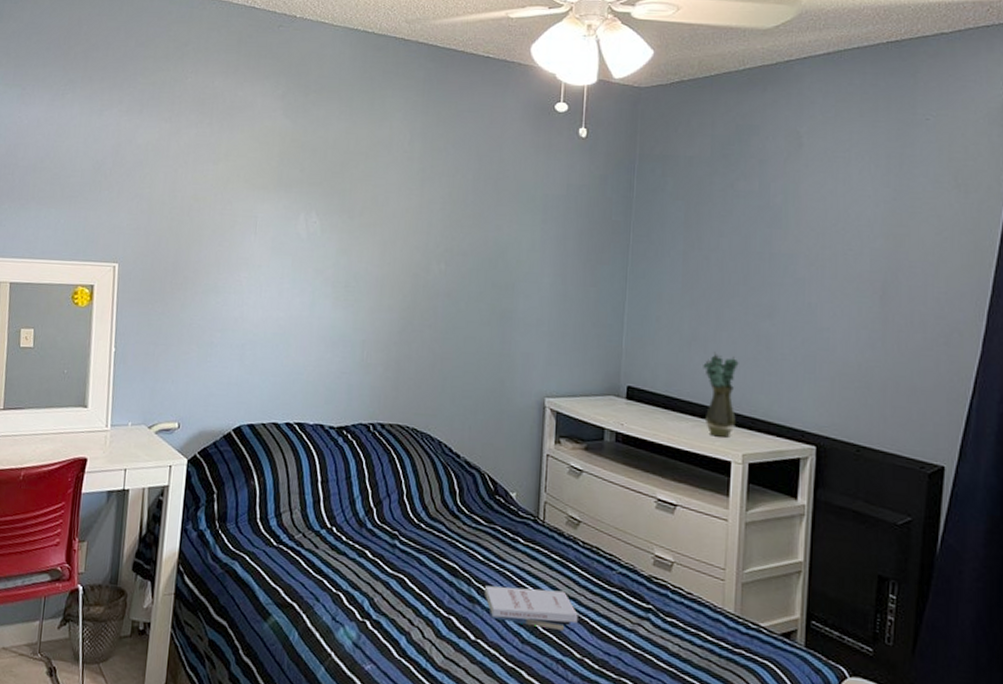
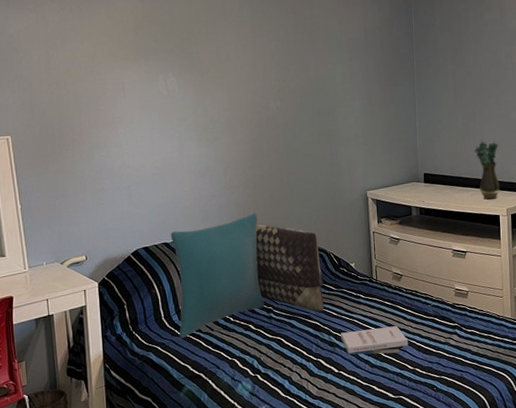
pillow: none [275,402,396,552] -> present [170,212,265,338]
cushion: none [384,417,471,551] -> present [255,223,324,312]

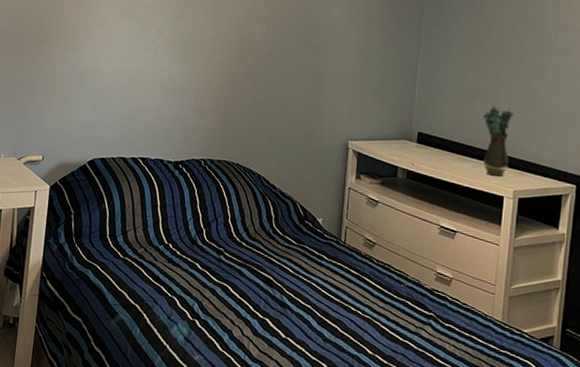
pillow: present [170,212,265,338] -> none [121,142,224,263]
cushion: present [255,223,324,312] -> none [212,154,286,265]
books: present [340,326,408,355] -> none [293,294,371,333]

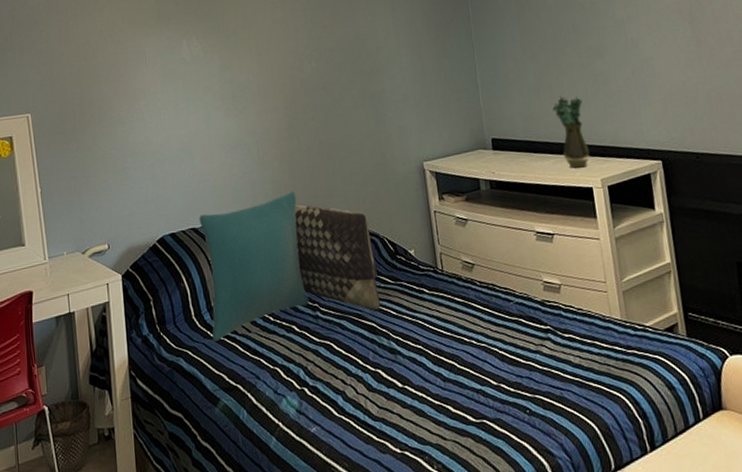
pillow: none [121,142,224,263] -> present [198,190,309,341]
cushion: none [212,154,286,265] -> present [294,203,380,310]

